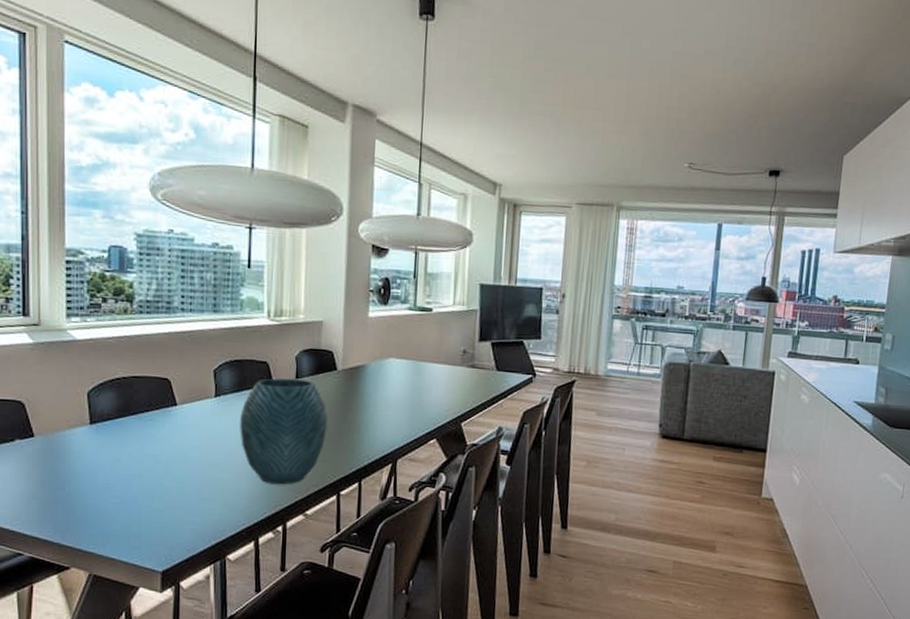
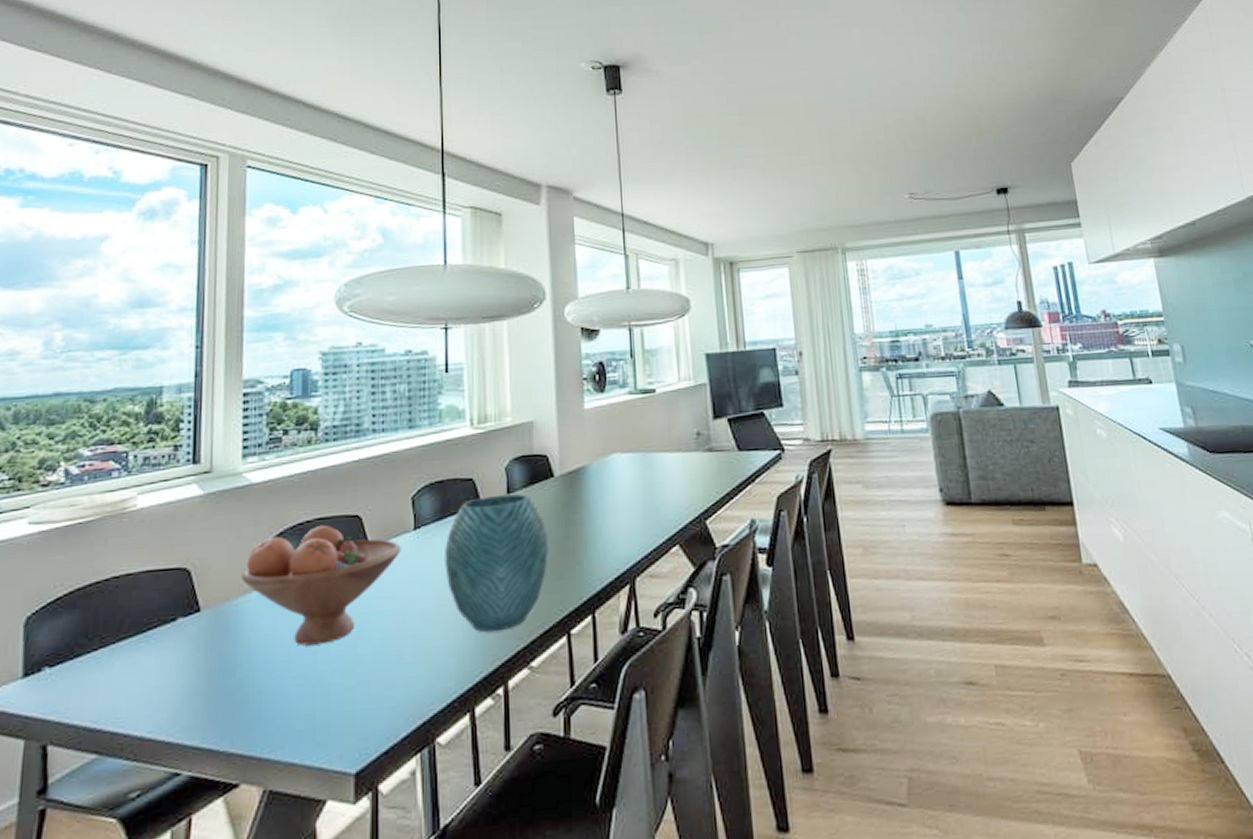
fruit bowl: none [68,382,204,475] -> present [241,524,401,646]

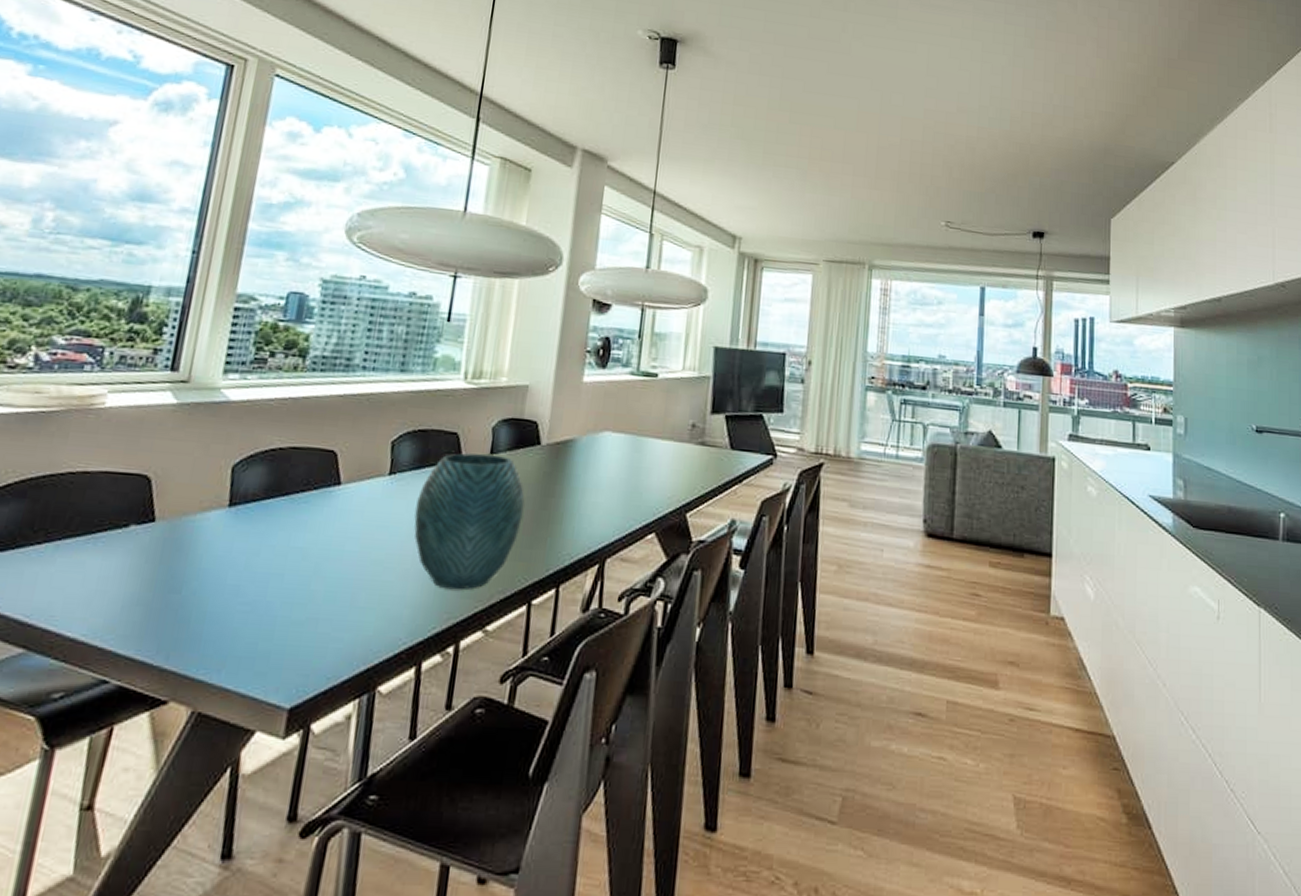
fruit bowl: present [241,524,401,646] -> none [202,454,373,575]

